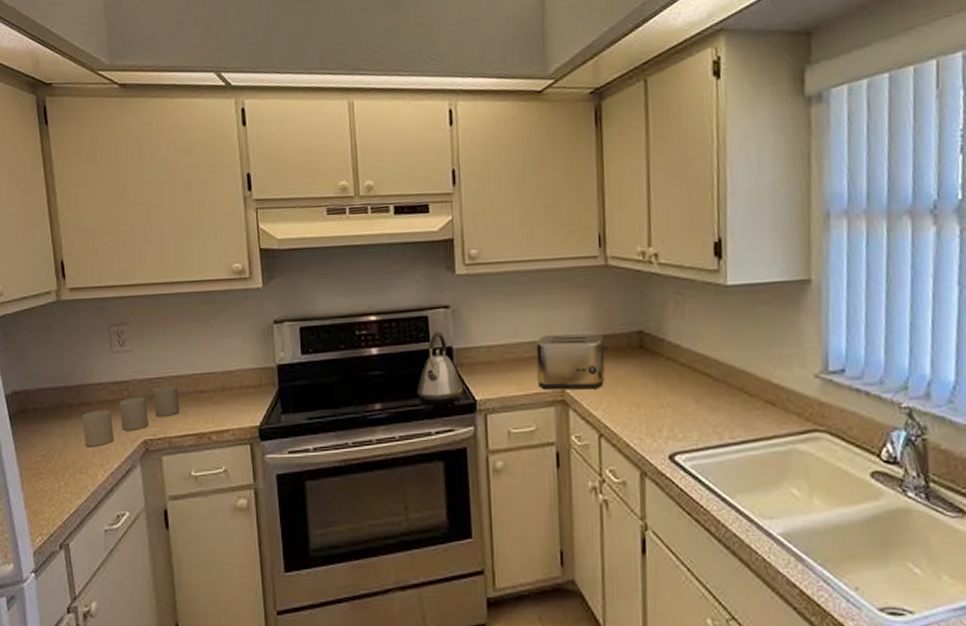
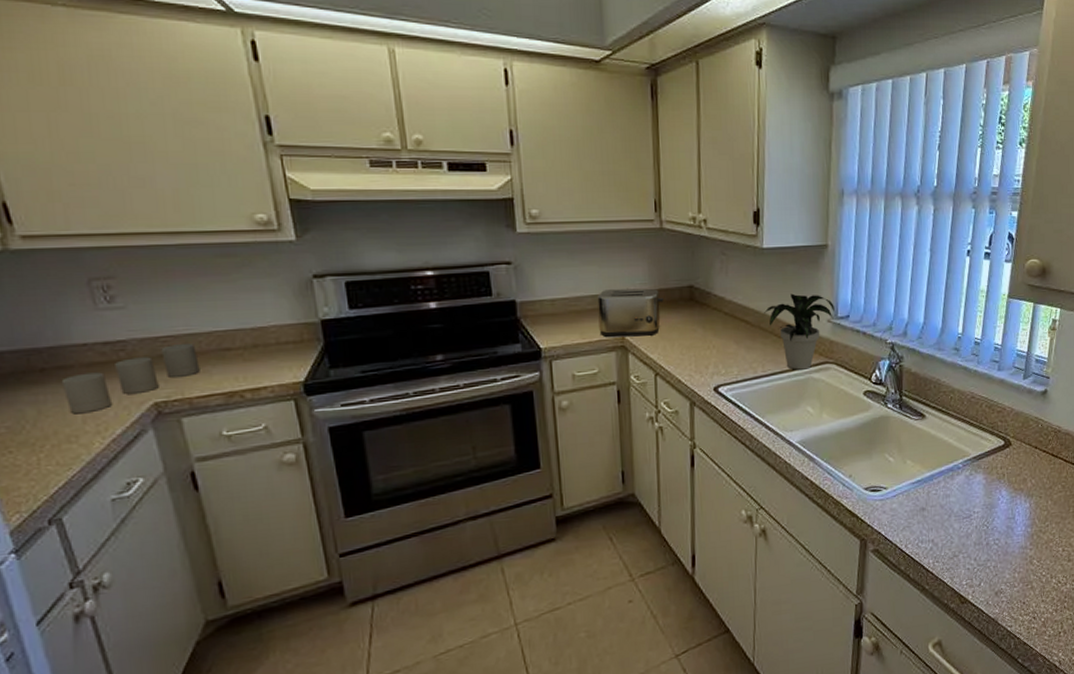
kettle: present [417,331,464,407] -> none [480,286,528,356]
potted plant: none [730,340,824,438] -> present [764,293,835,370]

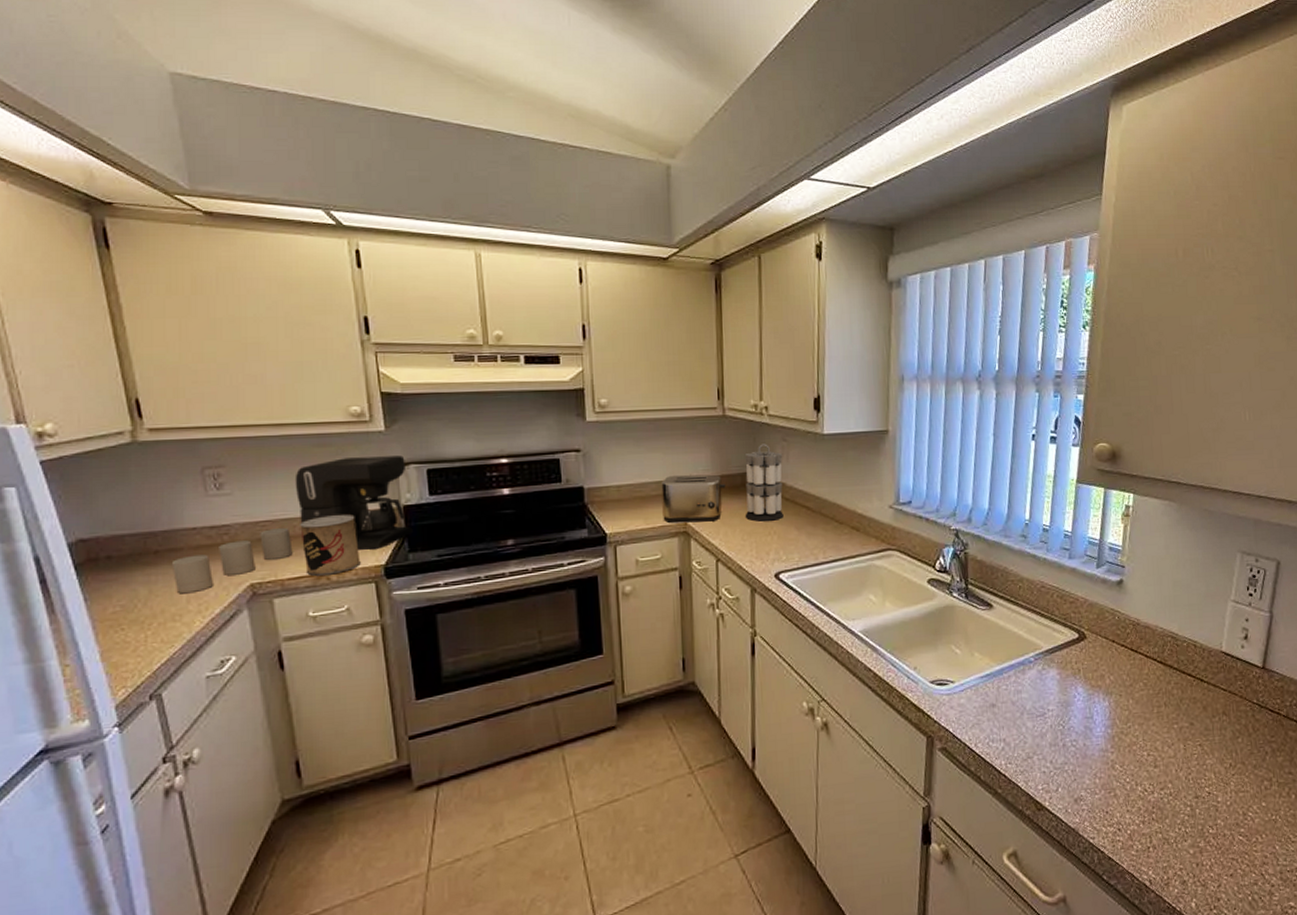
coffee maker: none [196,267,335,366] -> present [295,455,414,550]
tin can: none [206,329,277,394] -> present [300,515,361,576]
spice rack: none [683,257,723,336] -> present [744,443,784,522]
potted plant: present [764,293,835,370] -> none [825,479,896,557]

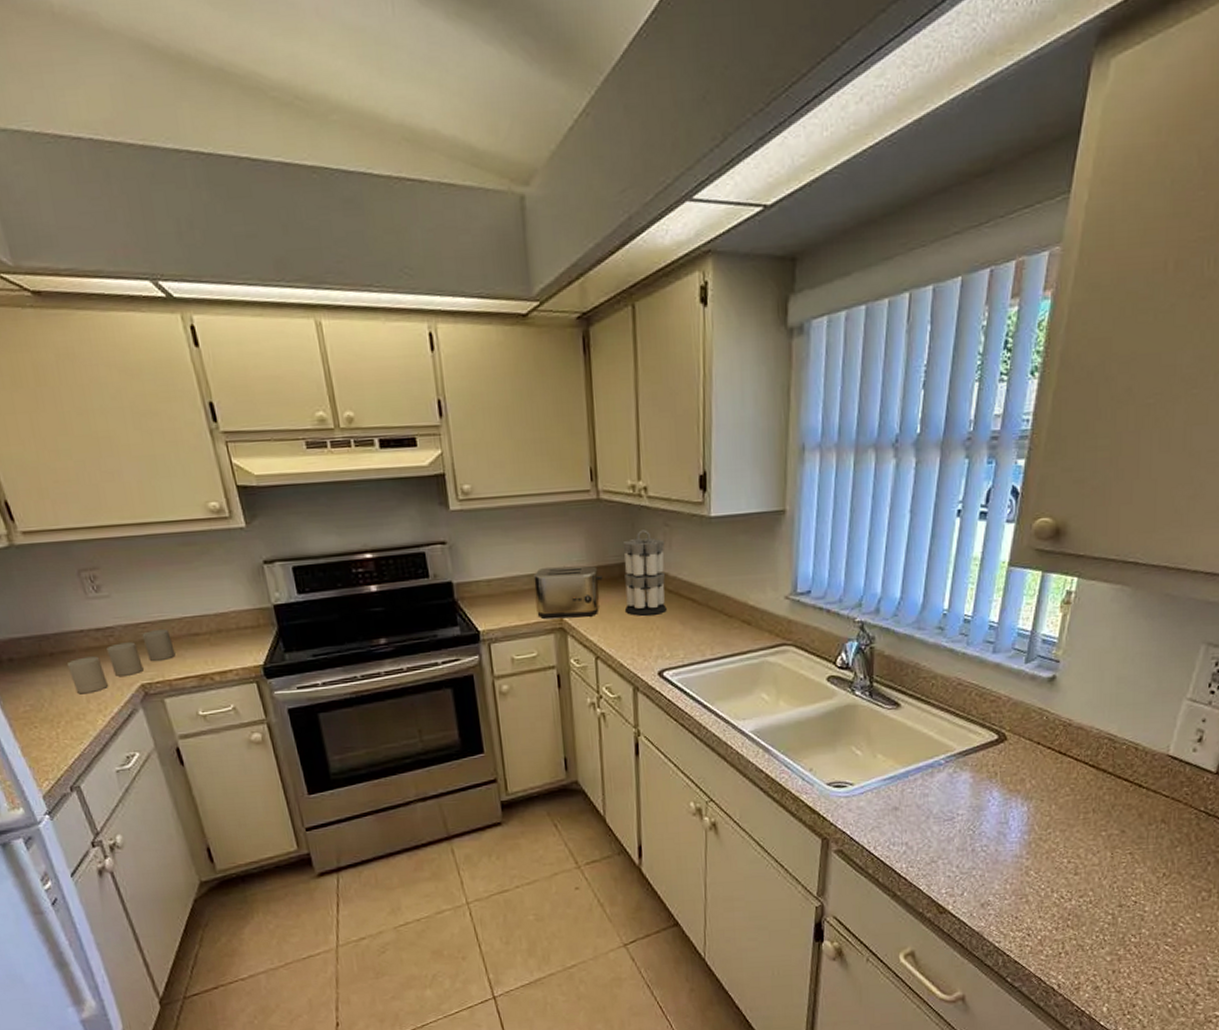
coffee maker: present [295,455,414,550] -> none [165,553,288,651]
tin can: present [300,515,361,576] -> none [178,615,240,676]

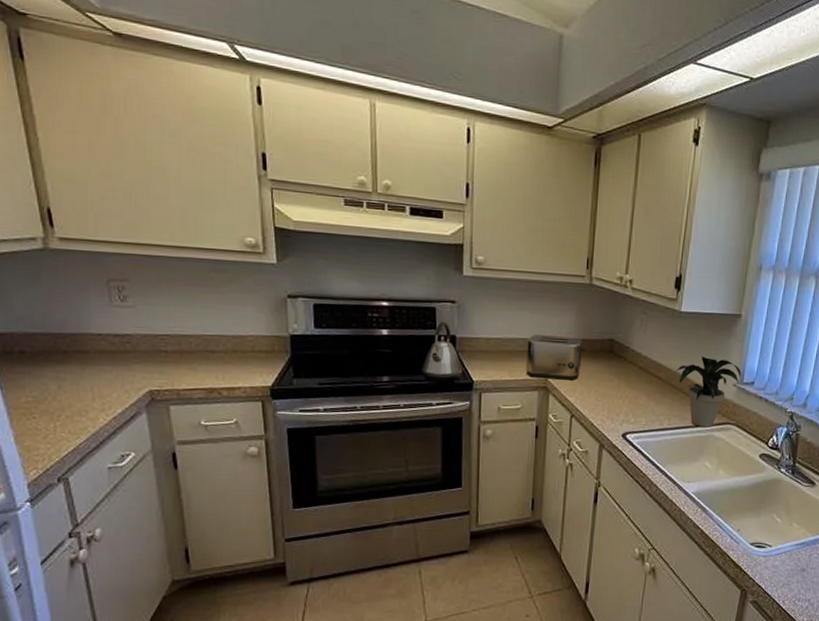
canister: present [66,628,176,694] -> none [78,342,188,393]
kettle: none [420,567,466,639] -> present [421,321,463,384]
spice rack: present [622,529,667,616] -> none [602,314,641,386]
potted plant: none [712,567,793,653] -> present [675,356,741,427]

